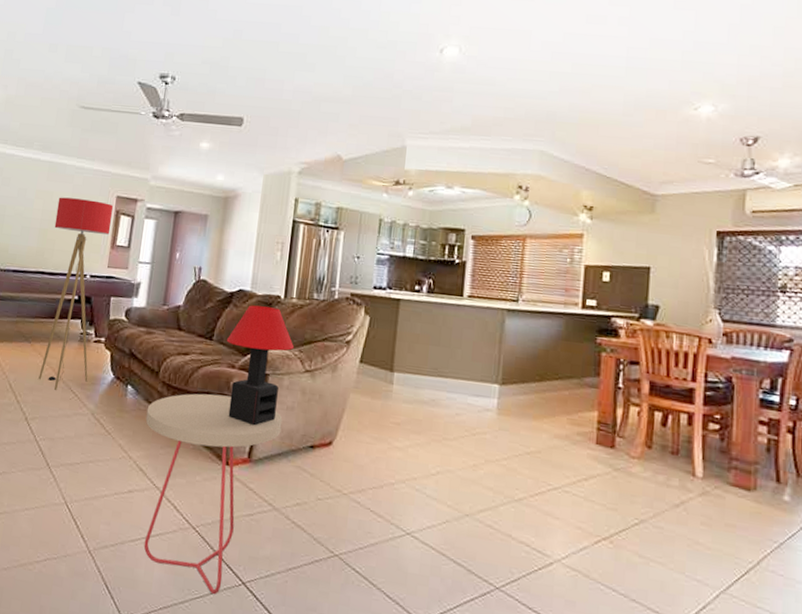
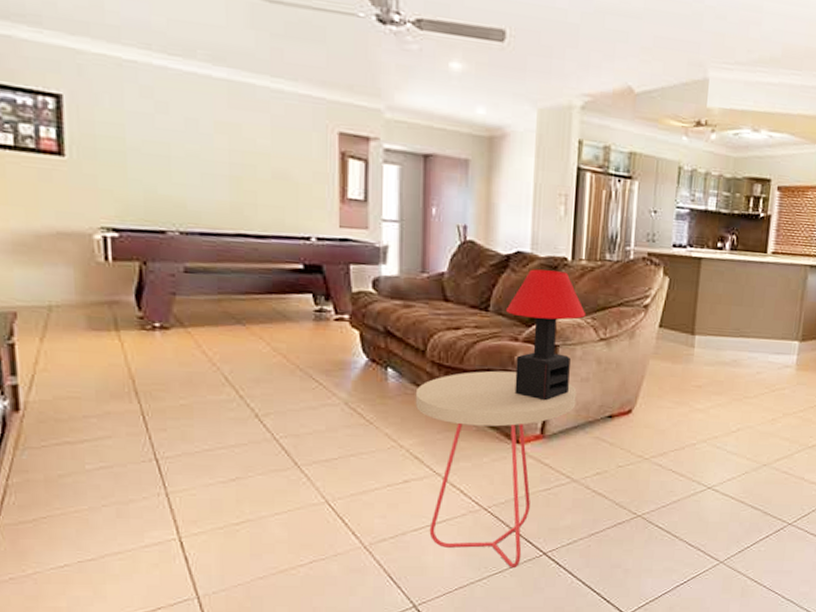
floor lamp: present [38,197,114,390] -> none [251,132,336,380]

